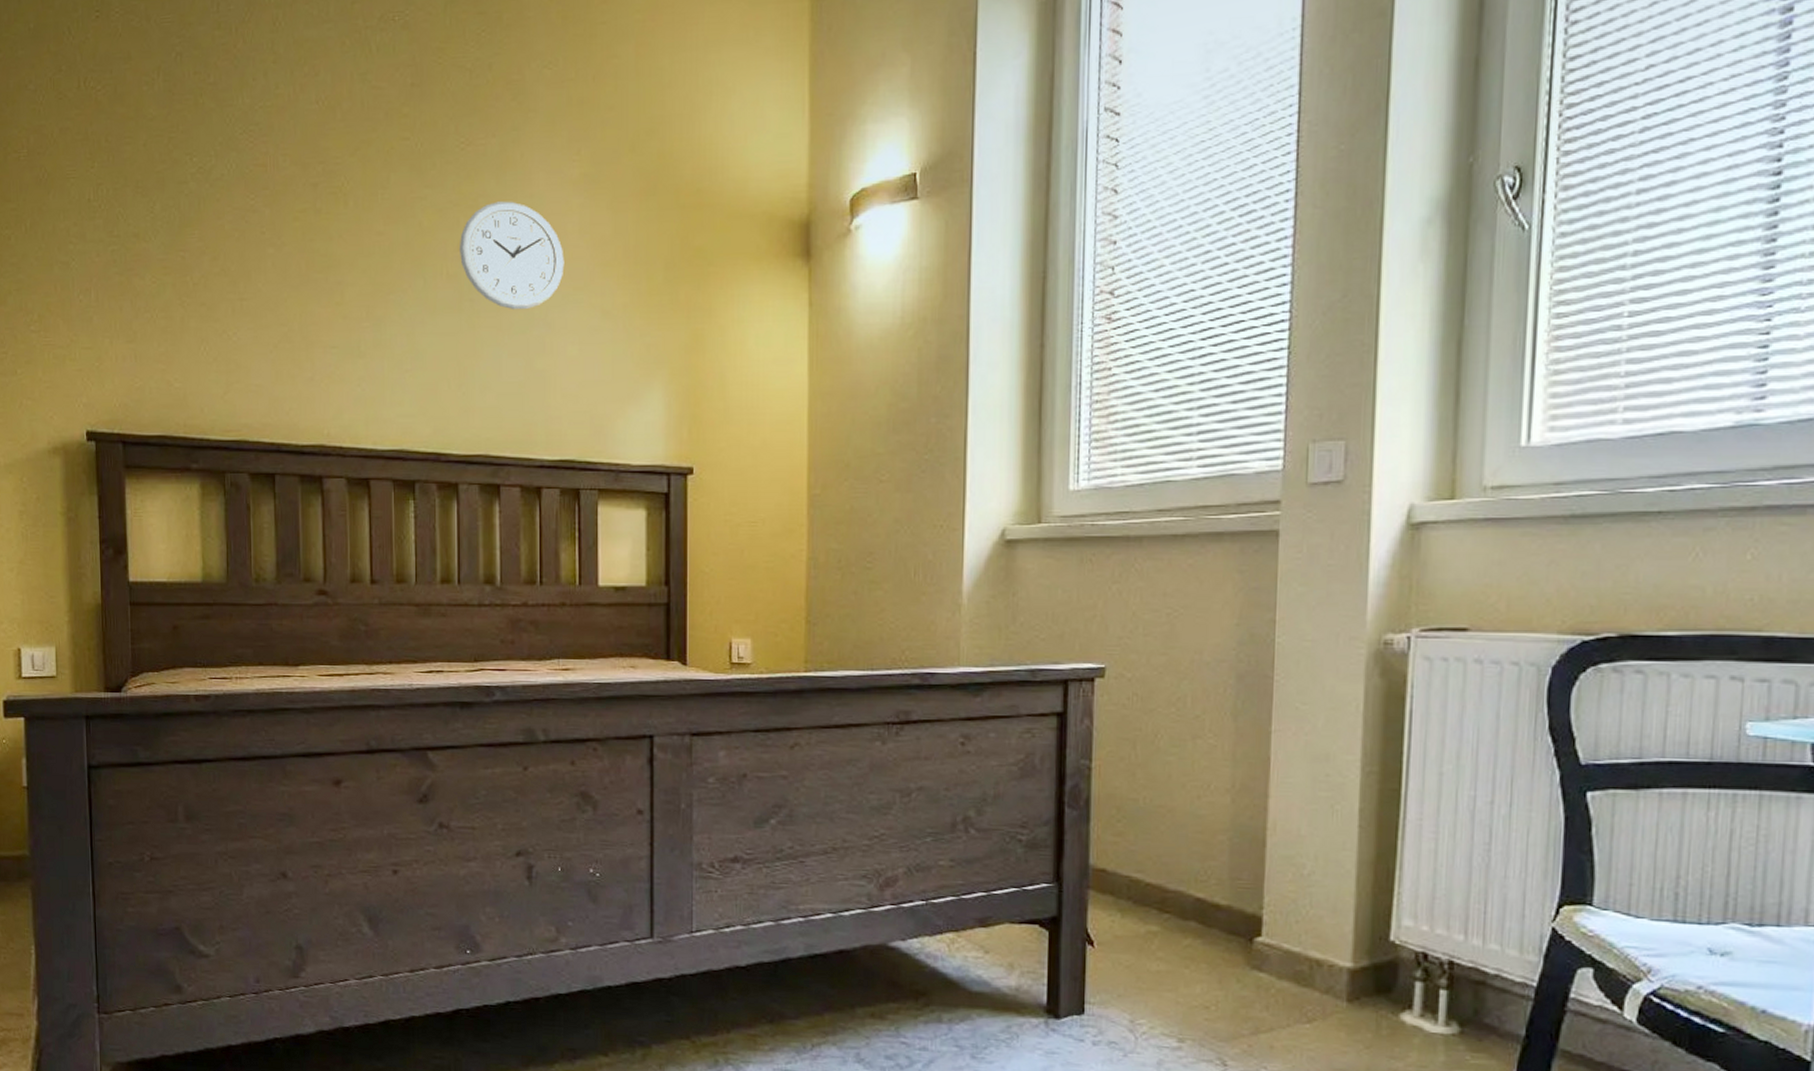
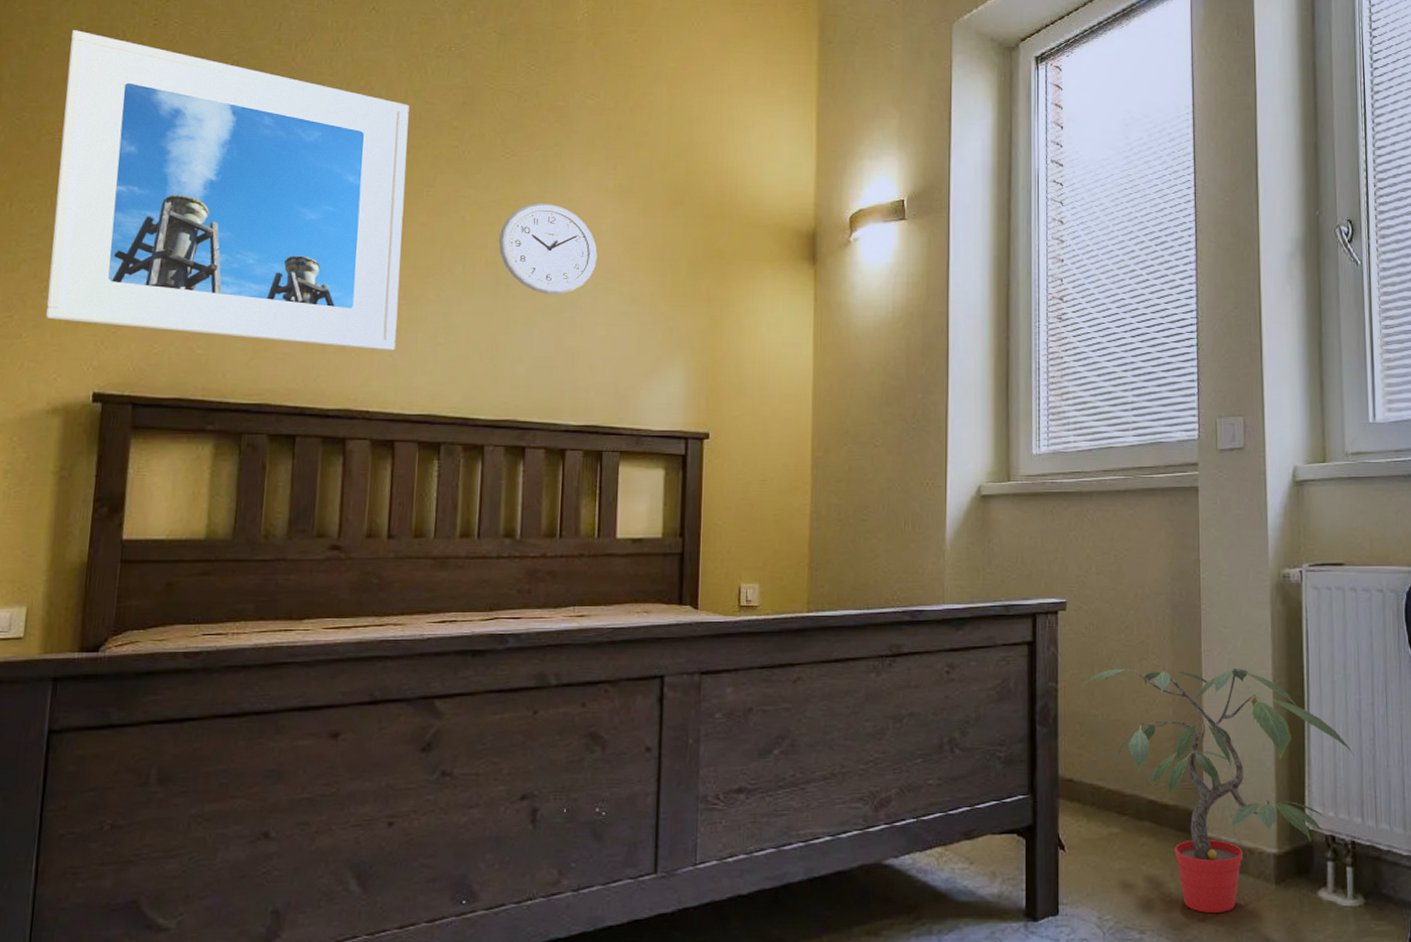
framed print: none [21,30,363,380] -> present [46,30,410,351]
potted plant: none [1122,747,1463,1028] -> present [1083,668,1355,913]

